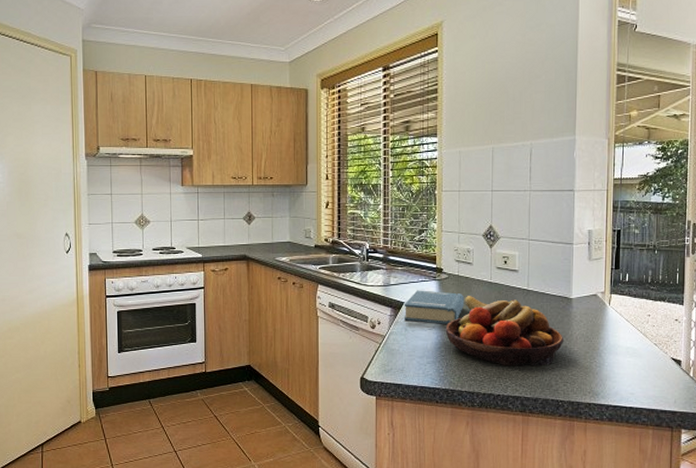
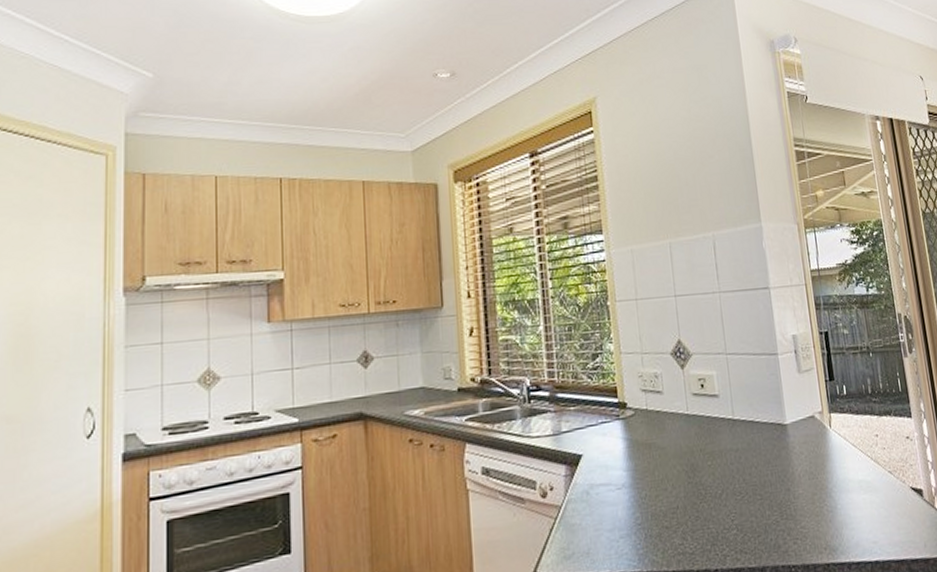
book: present [403,290,465,324] -> none [581,433,659,481]
fruit bowl: present [445,296,564,367] -> none [638,433,786,528]

